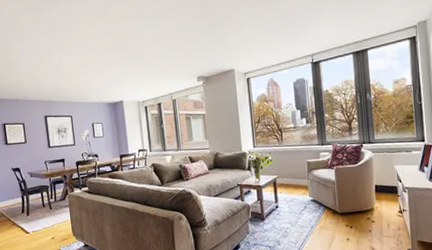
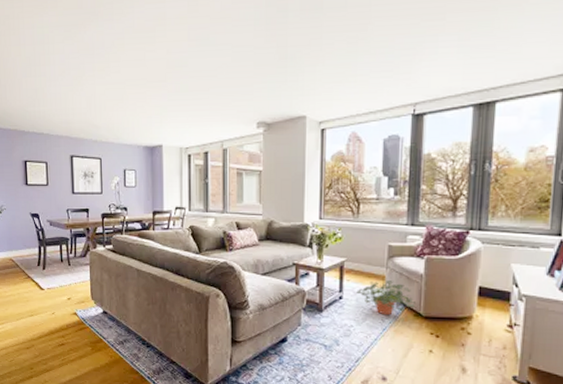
potted plant: none [288,188,333,216] -> present [356,280,417,316]

